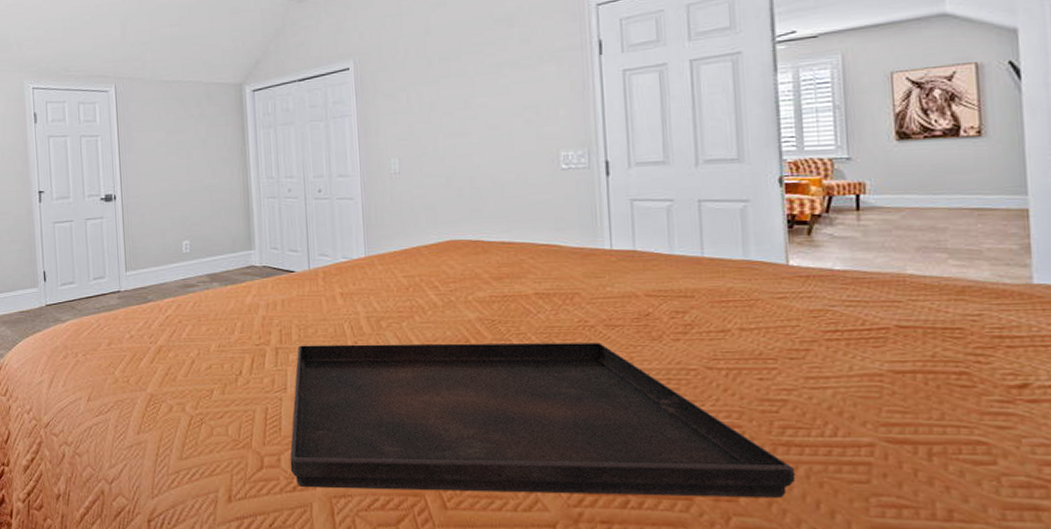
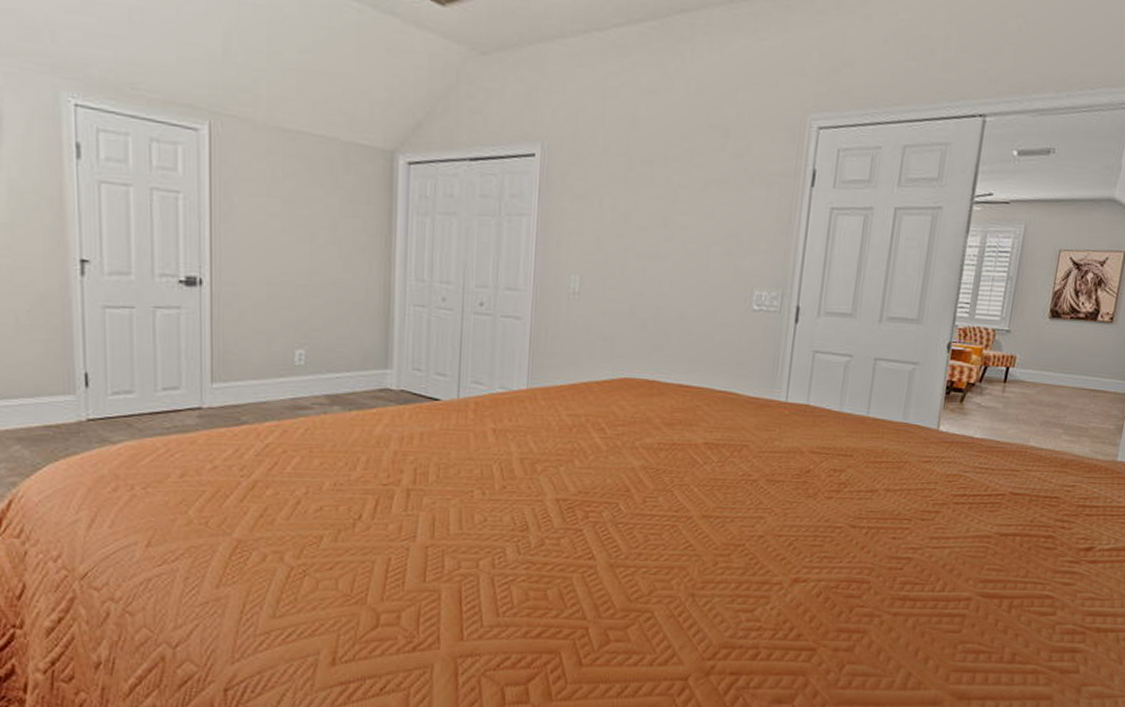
serving tray: present [290,343,796,497] -> none [411,487,906,646]

